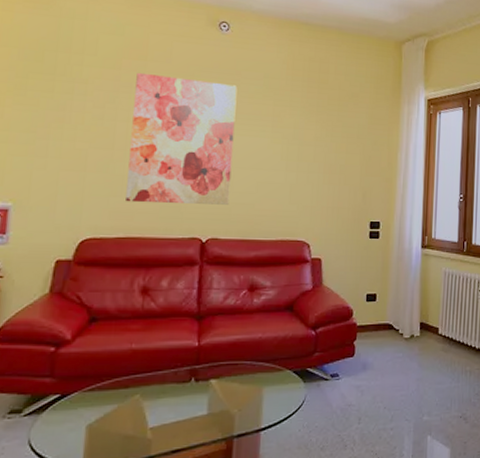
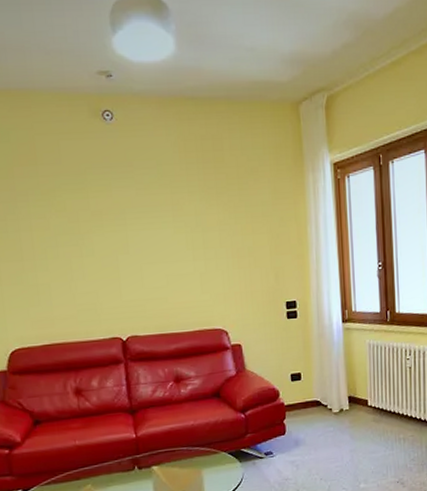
wall art: present [126,72,238,205] -> none [30,177,143,311]

